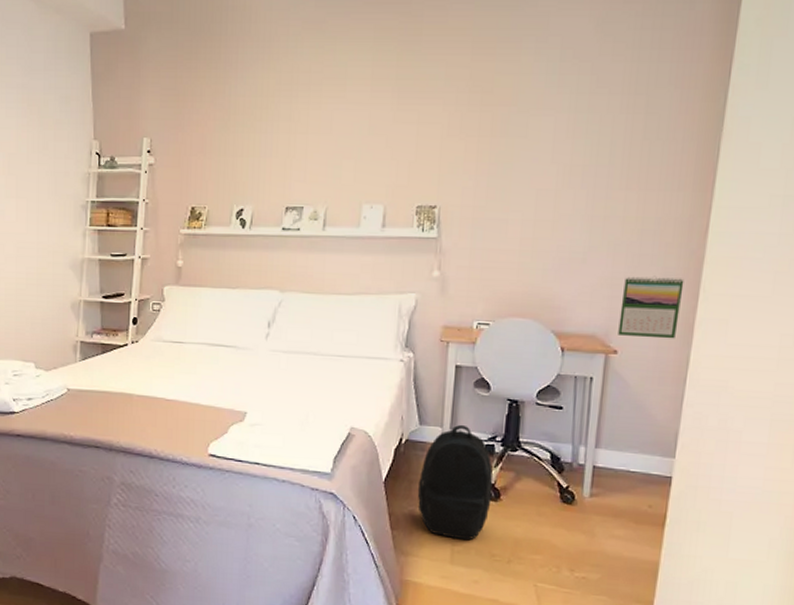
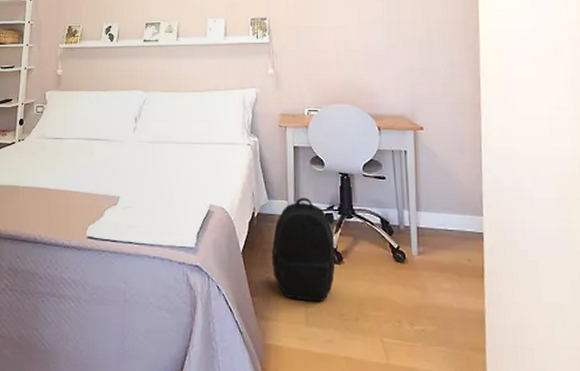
calendar: present [618,276,684,339] -> none [420,65,468,116]

